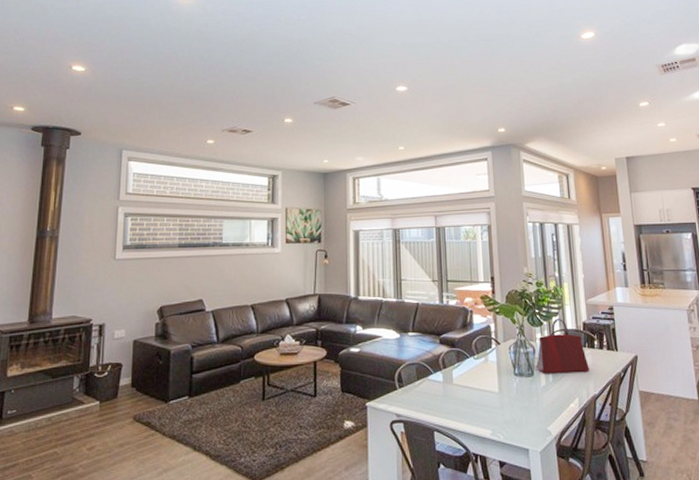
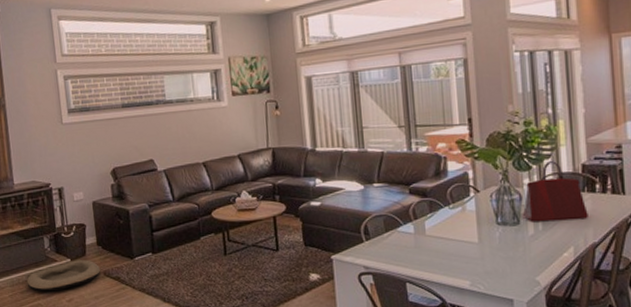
dog bed: none [45,402,131,438] -> present [26,260,101,292]

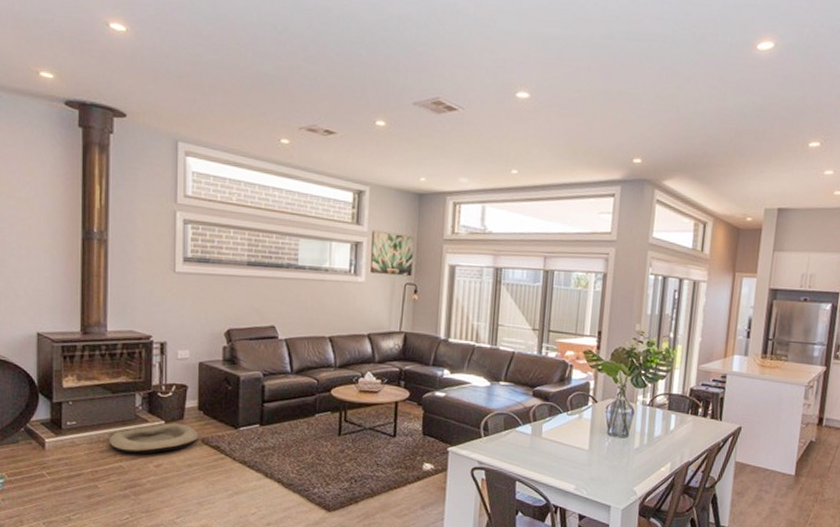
handbag: present [523,161,588,222] -> none [633,382,688,439]

